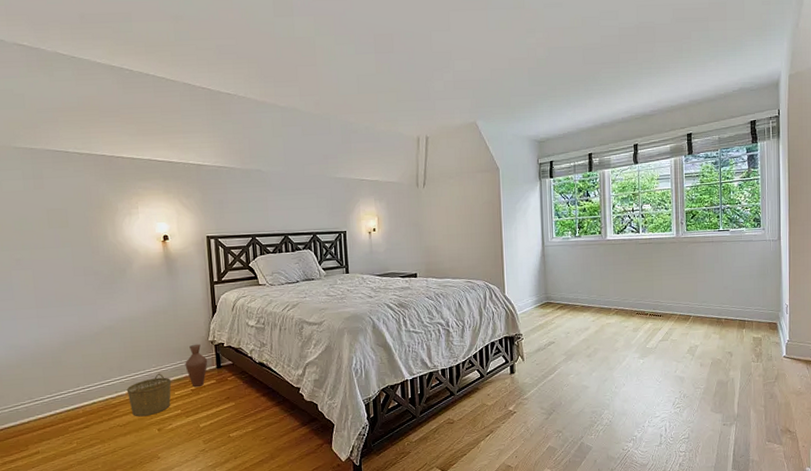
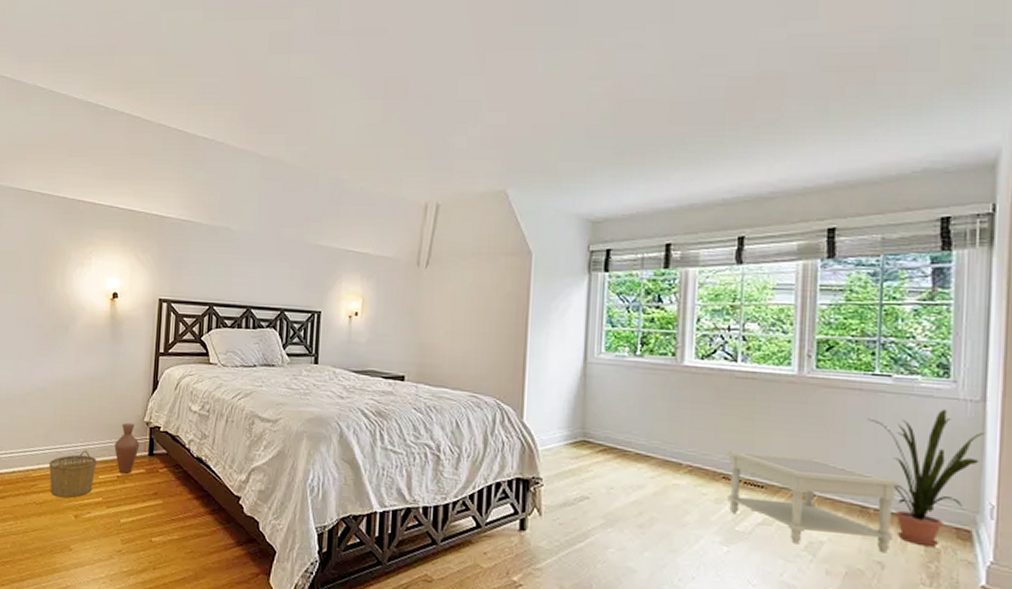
side table: none [636,291,739,350] -> present [724,450,902,554]
house plant: none [719,248,781,338] -> present [869,409,985,548]

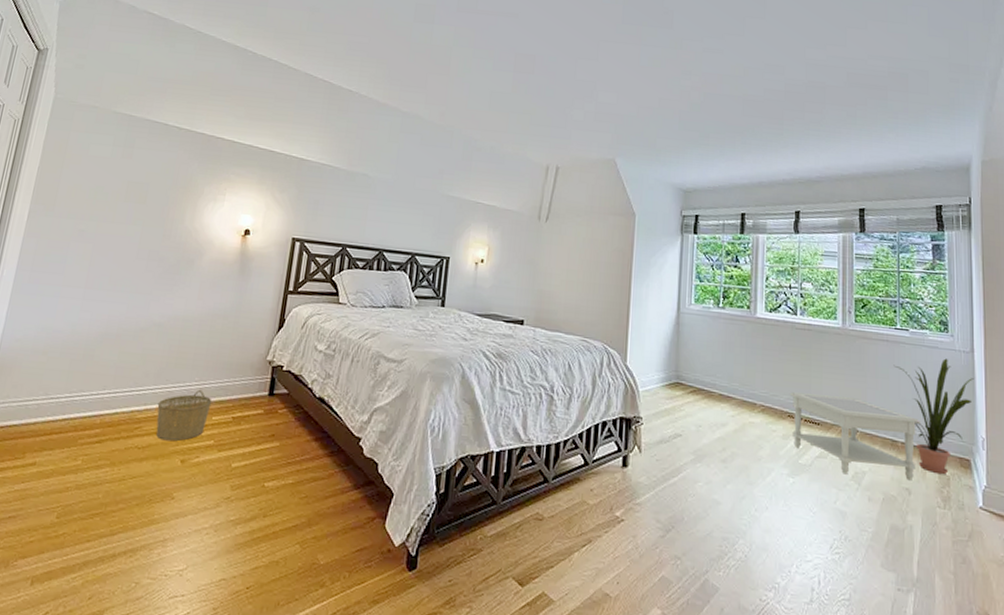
vase: present [114,422,140,475] -> none [232,361,260,416]

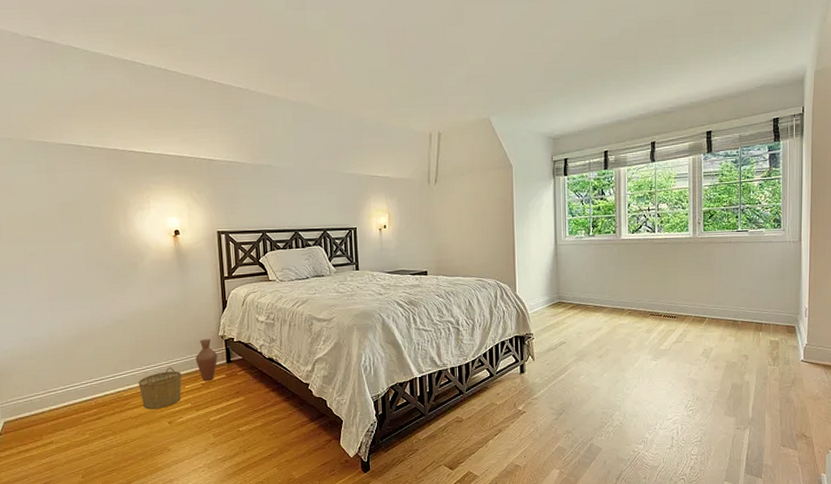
vase: none [232,361,260,416] -> present [195,338,218,382]
side table: present [789,392,920,481] -> none [650,292,756,352]
house plant: present [895,358,975,475] -> none [736,249,801,341]

